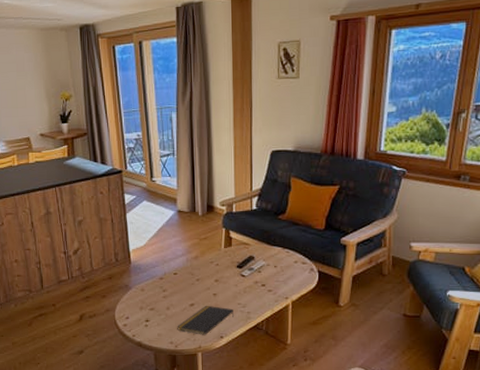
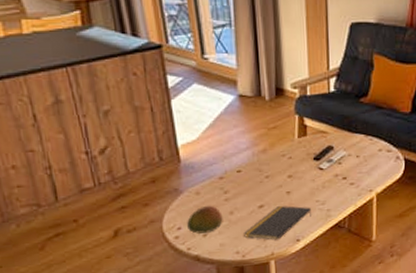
fruit: none [132,300,161,324] -> present [186,205,223,234]

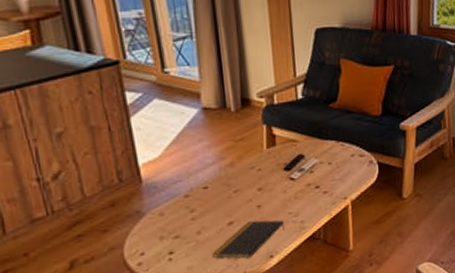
fruit: present [186,205,223,234] -> none [149,226,190,258]

